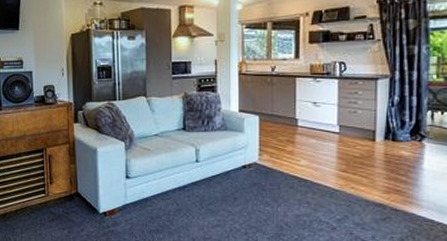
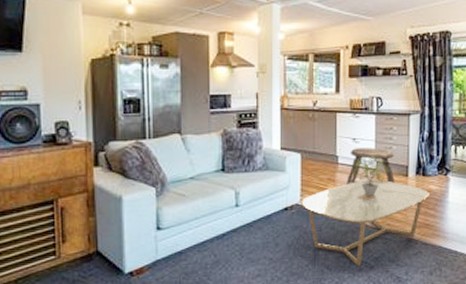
coffee table: none [259,143,400,226] -> present [301,179,429,266]
stool: none [307,111,360,147] -> present [346,147,395,185]
potted plant: none [313,117,352,157] -> present [352,153,388,195]

